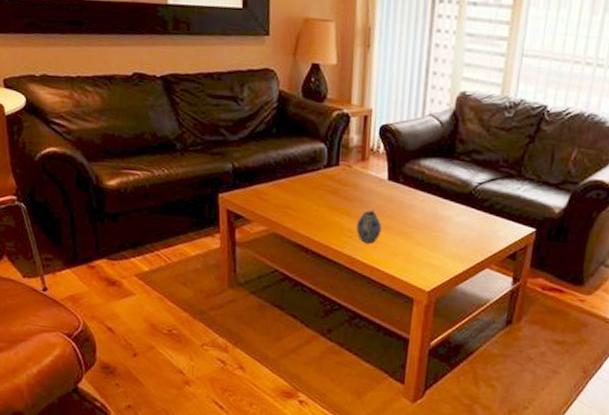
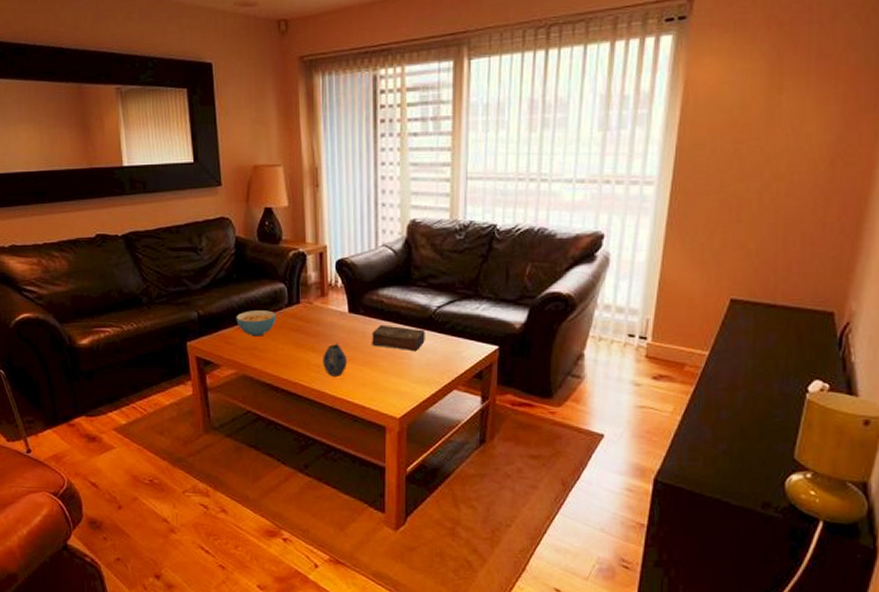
cereal bowl: none [272,167,314,196] -> present [236,310,277,337]
book: none [408,195,464,225] -> present [372,325,425,350]

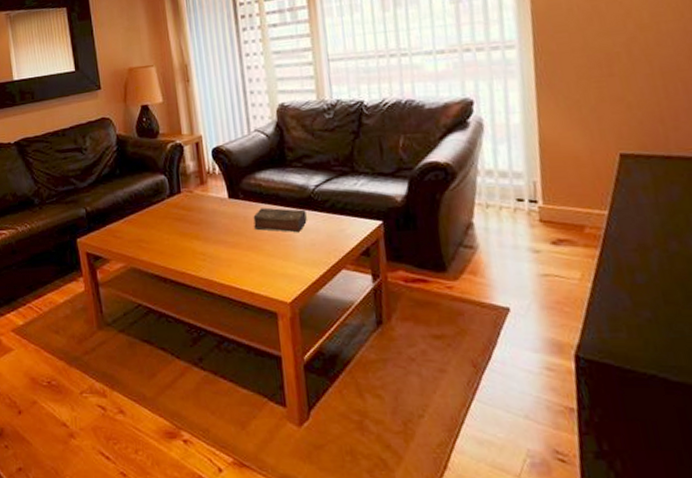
cereal bowl: present [236,310,277,337] -> none [121,202,160,229]
teapot: present [323,343,347,376] -> none [207,229,232,264]

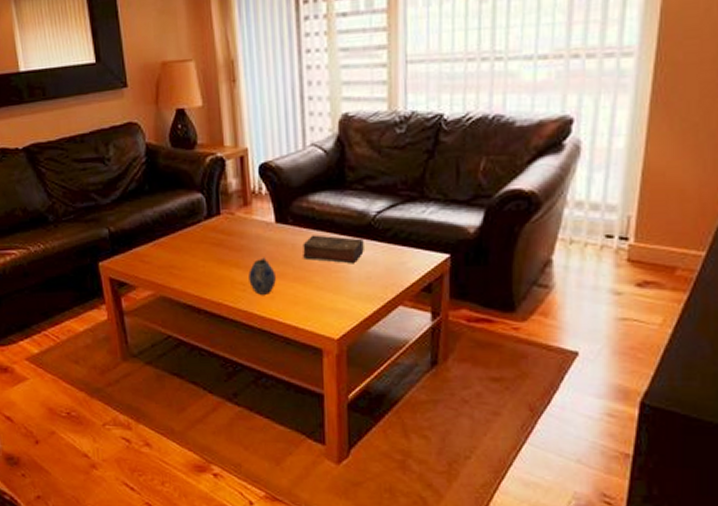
teapot: none [207,229,232,264] -> present [248,257,276,295]

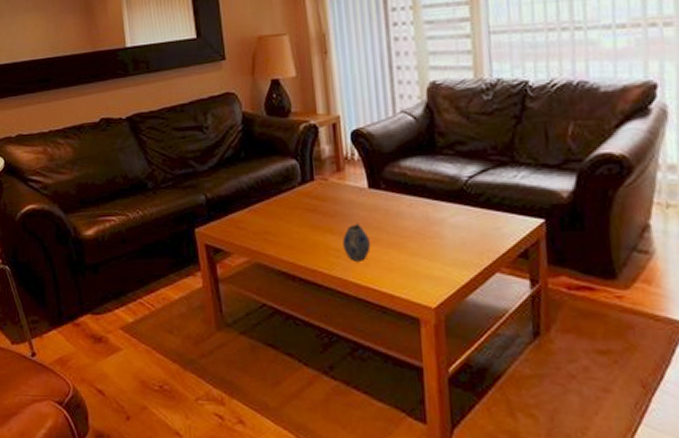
book: present [303,235,364,263] -> none [396,200,458,228]

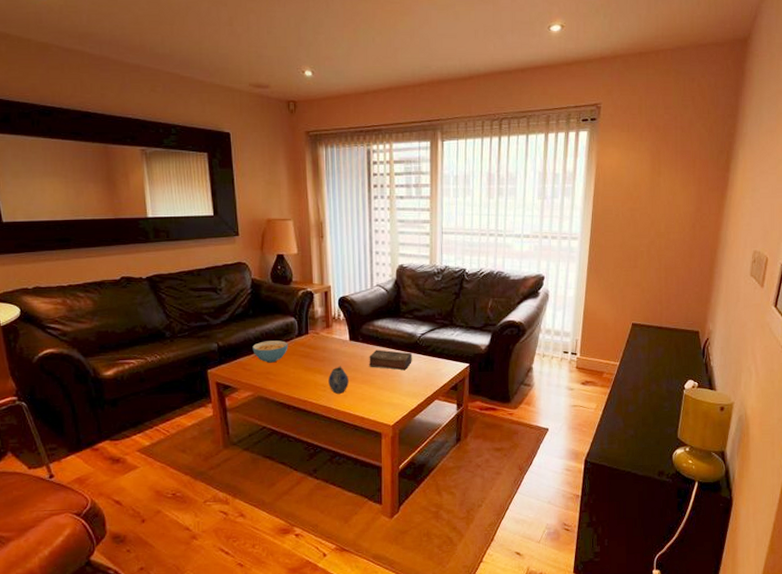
cereal bowl: none [246,190,290,220] -> present [252,340,288,363]
book: none [396,200,458,228] -> present [369,349,412,370]

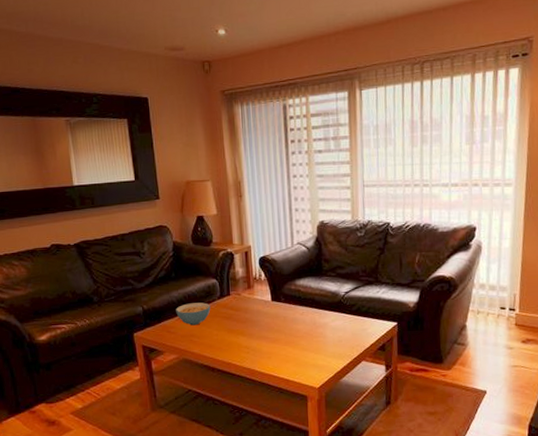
teapot: present [328,366,349,394] -> none [251,327,272,356]
book: present [369,349,412,370] -> none [292,309,337,330]

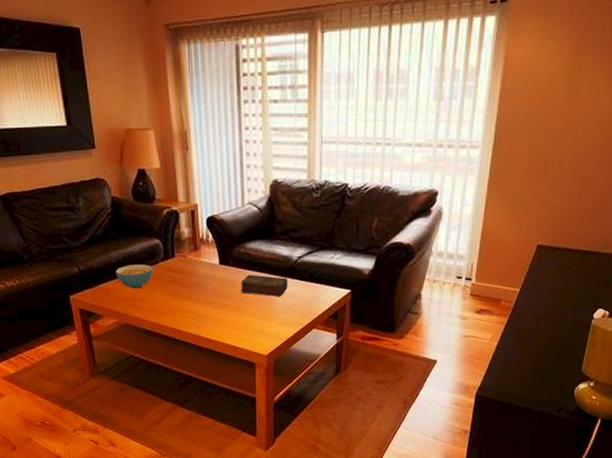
book: none [292,309,337,330] -> present [241,274,288,296]

